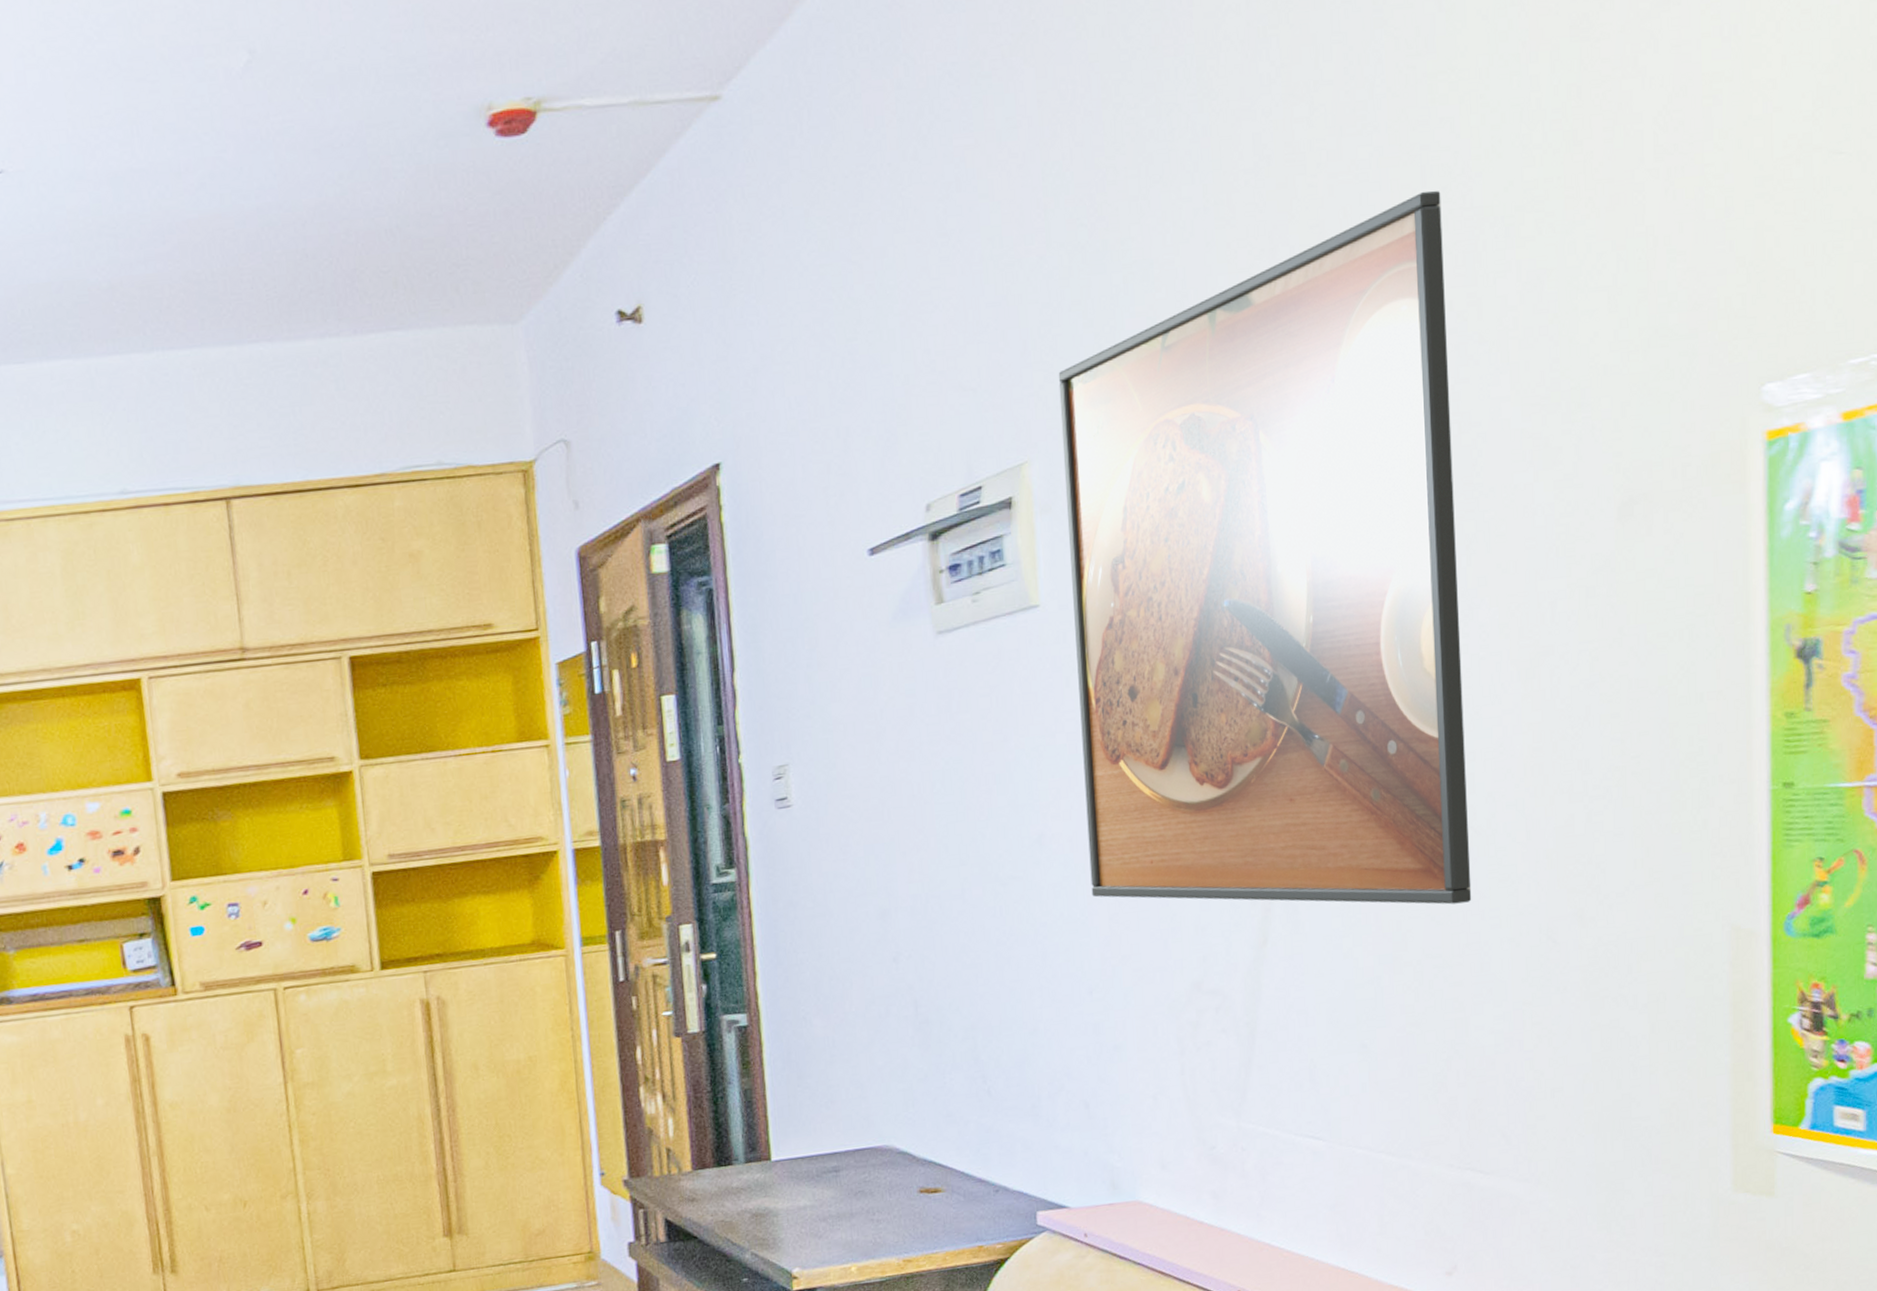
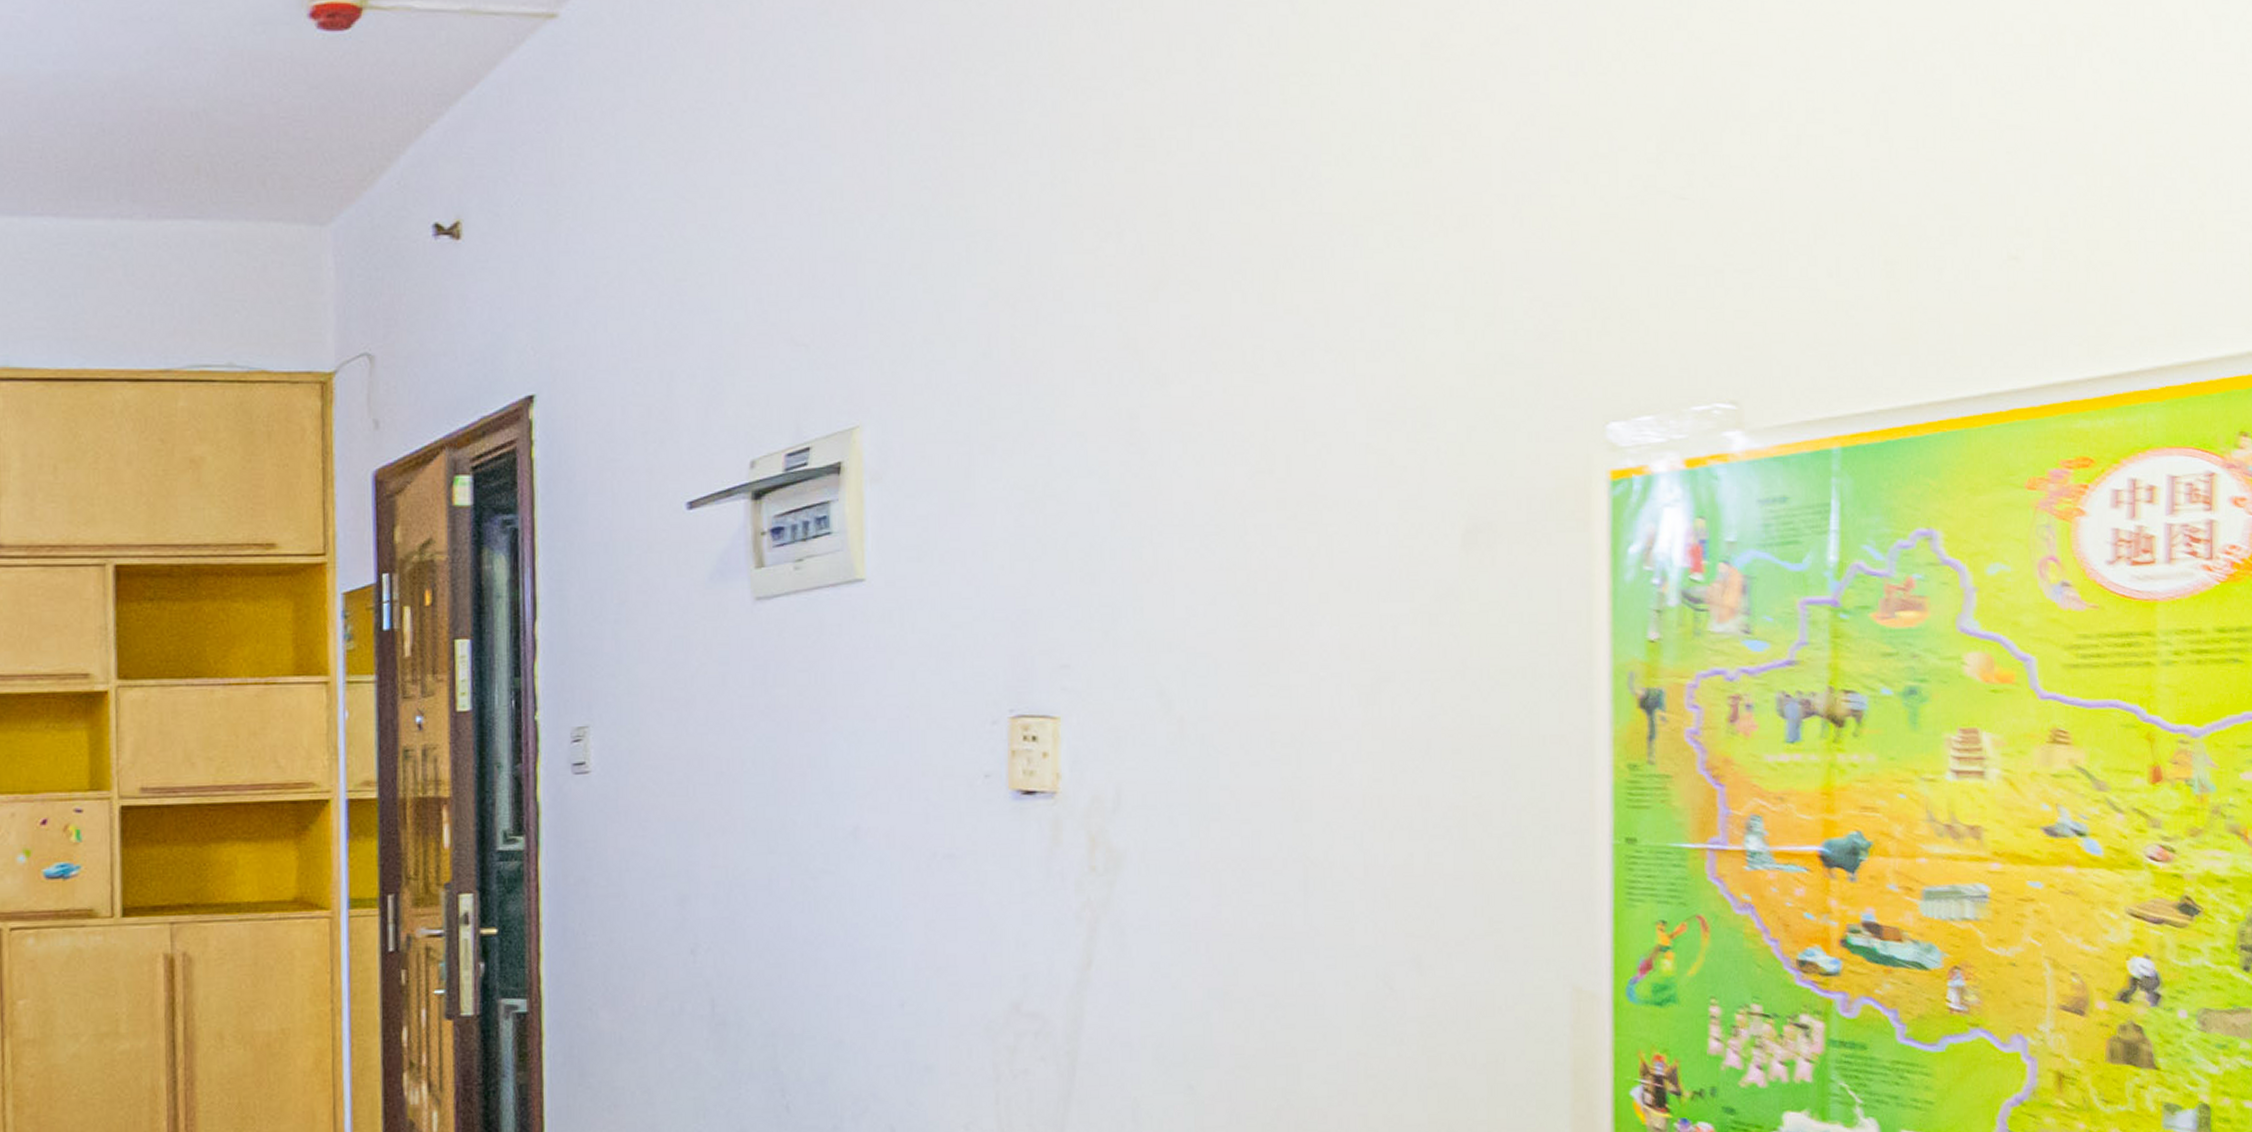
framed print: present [1058,190,1472,905] -> none [895,191,1307,940]

